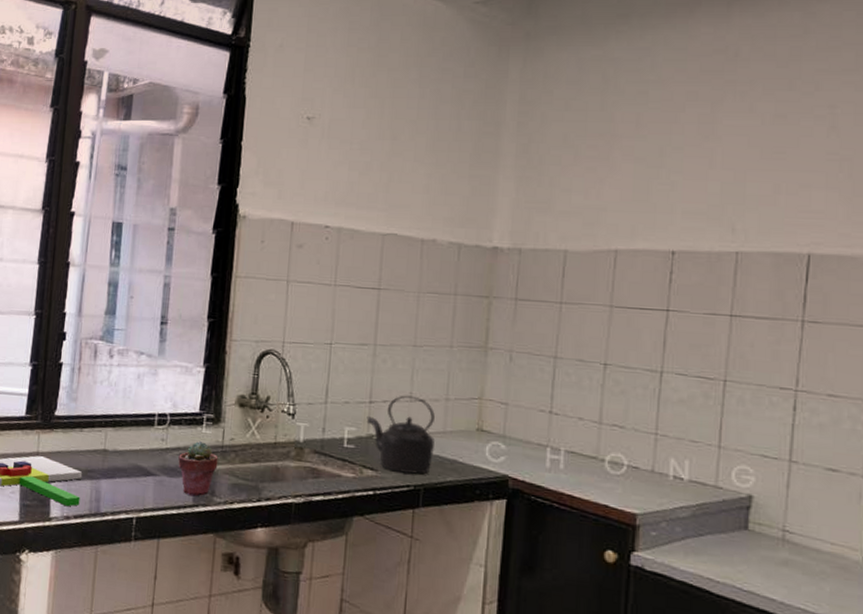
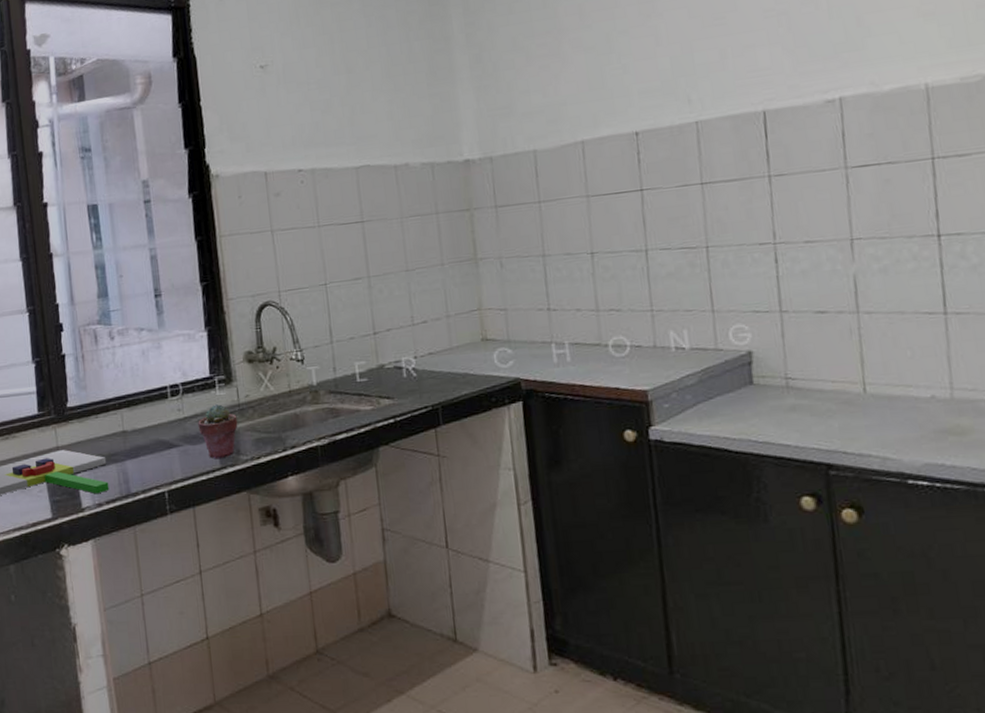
kettle: present [366,395,435,475] -> none [374,319,445,396]

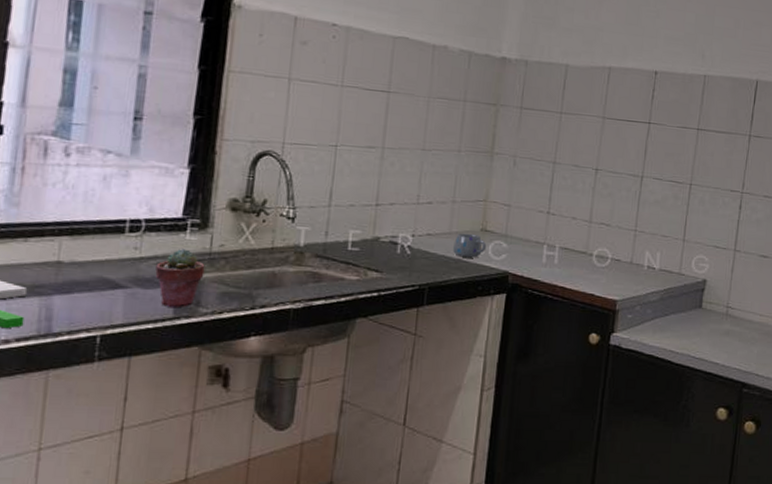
mug: none [457,345,492,371] -> present [453,233,487,258]

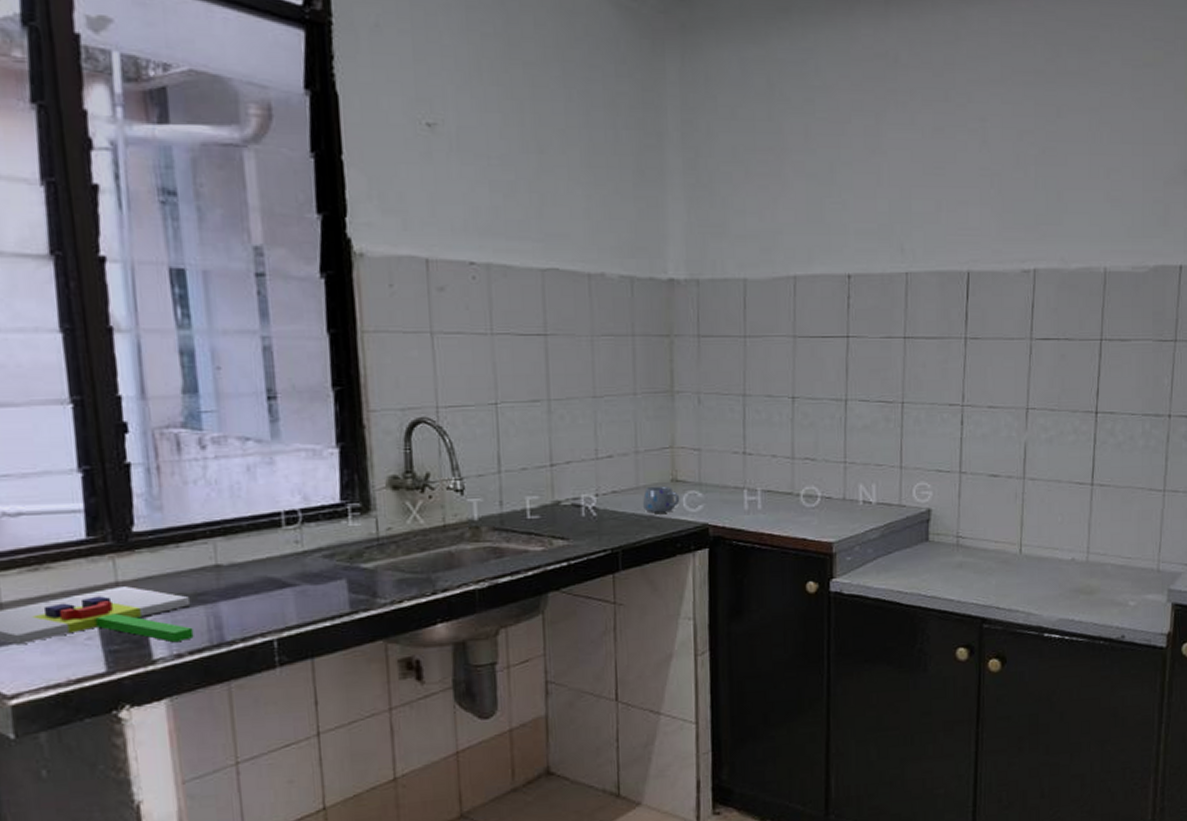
potted succulent: present [155,249,205,308] -> none [322,537,376,603]

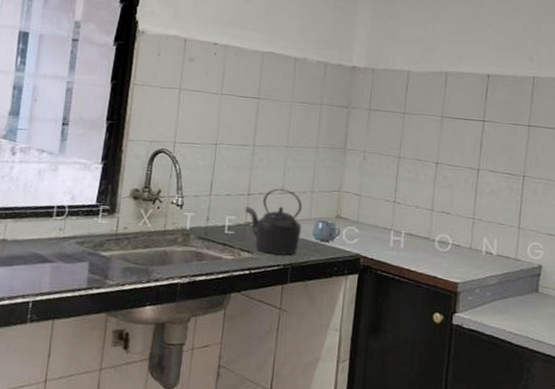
kettle: none [549,452,628,538] -> present [245,188,302,256]

